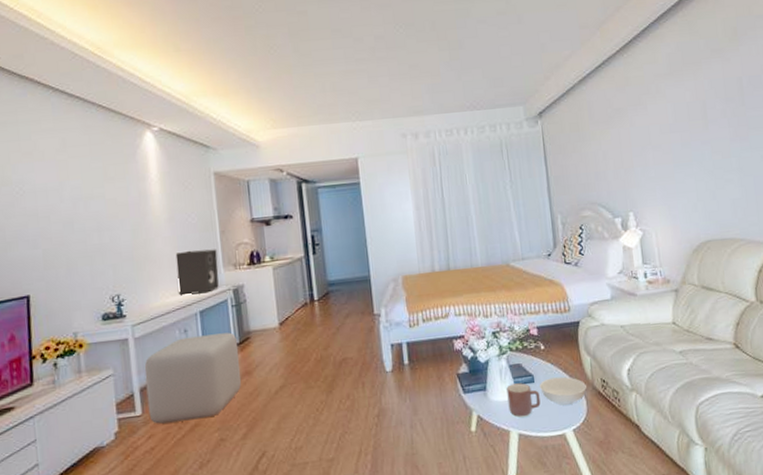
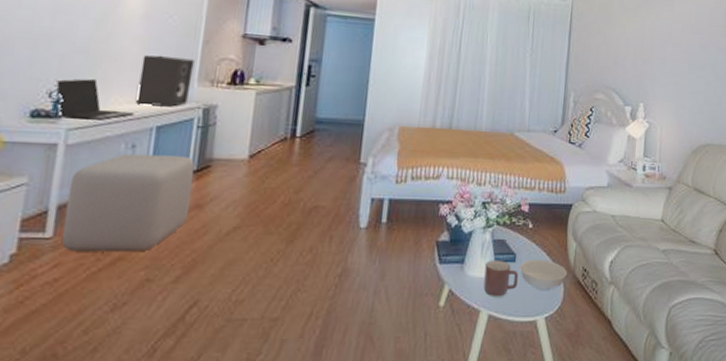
laptop: none [115,281,180,317] -> present [57,79,135,121]

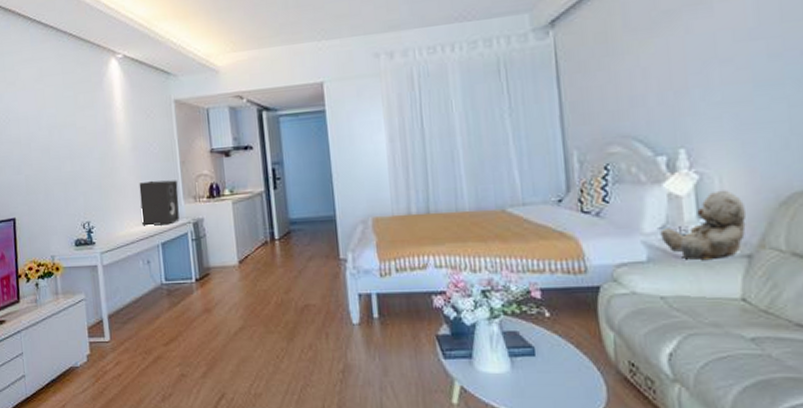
laptop: present [57,79,135,121] -> none [86,209,143,244]
pouf: present [61,153,195,252] -> none [111,267,202,352]
mug: present [483,260,518,299] -> none [498,355,543,397]
bowl: present [519,259,567,291] -> none [541,353,607,390]
teddy bear: none [619,137,673,188] -> present [660,190,747,260]

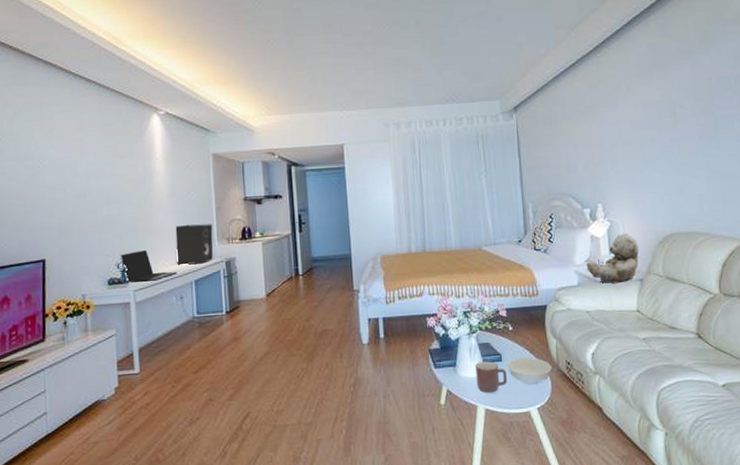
laptop: none [86,209,143,244] -> present [121,250,178,283]
mug: none [498,355,543,397] -> present [475,361,507,395]
bowl: none [541,353,607,390] -> present [506,357,552,385]

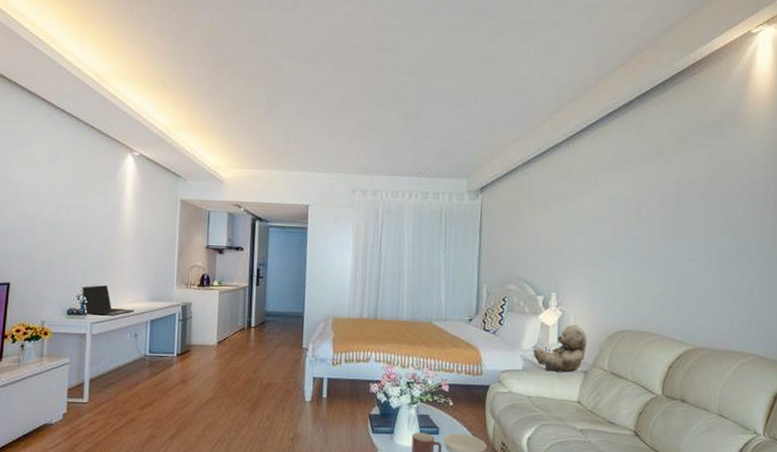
speaker: present [176,224,213,266] -> none [135,266,173,305]

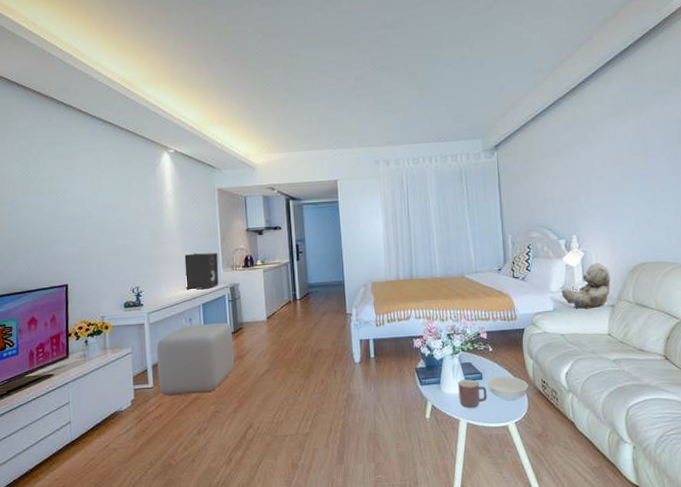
laptop: present [82,285,135,316] -> none [135,277,187,306]
pouf: none [94,341,179,415] -> present [156,323,235,396]
speaker: none [135,266,173,305] -> present [185,252,219,290]

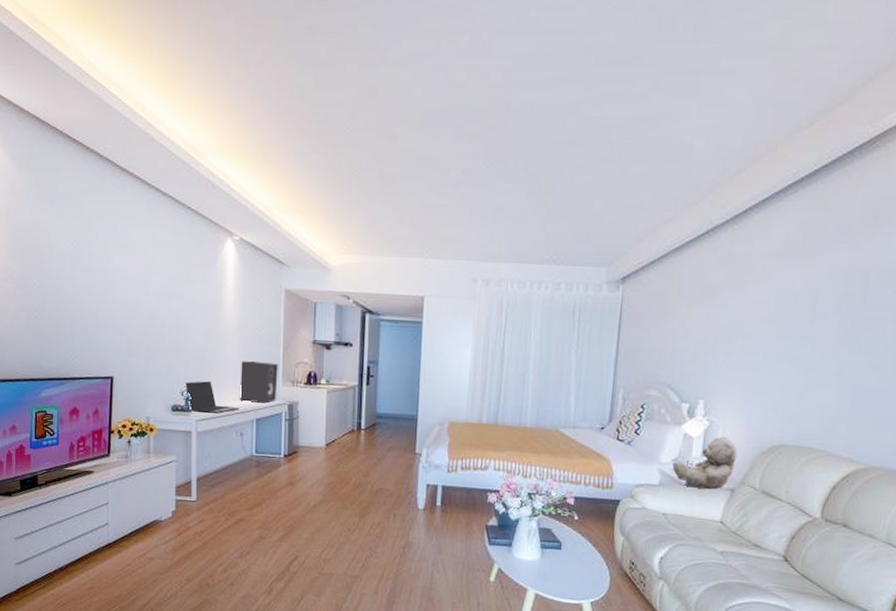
laptop: none [135,277,187,306] -> present [186,381,240,414]
pouf: present [156,323,235,396] -> none [202,440,286,516]
mug: present [458,379,487,410] -> none [530,546,564,581]
bowl: present [486,376,528,402] -> none [565,548,613,579]

